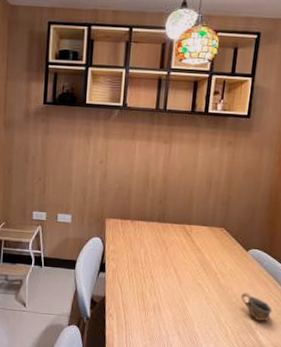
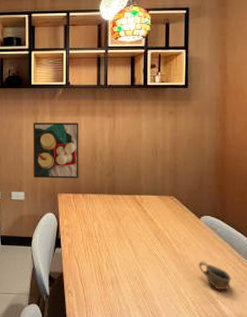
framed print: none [82,143,134,205] -> present [33,122,79,179]

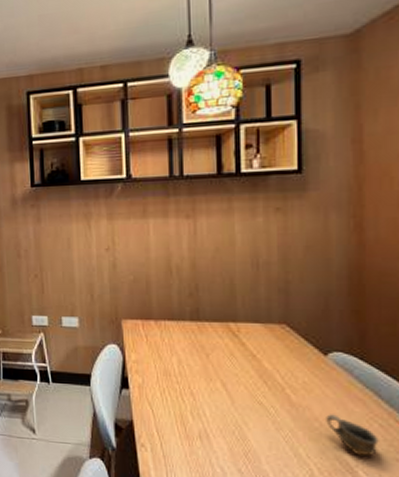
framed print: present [33,122,79,179] -> none [85,227,149,301]

